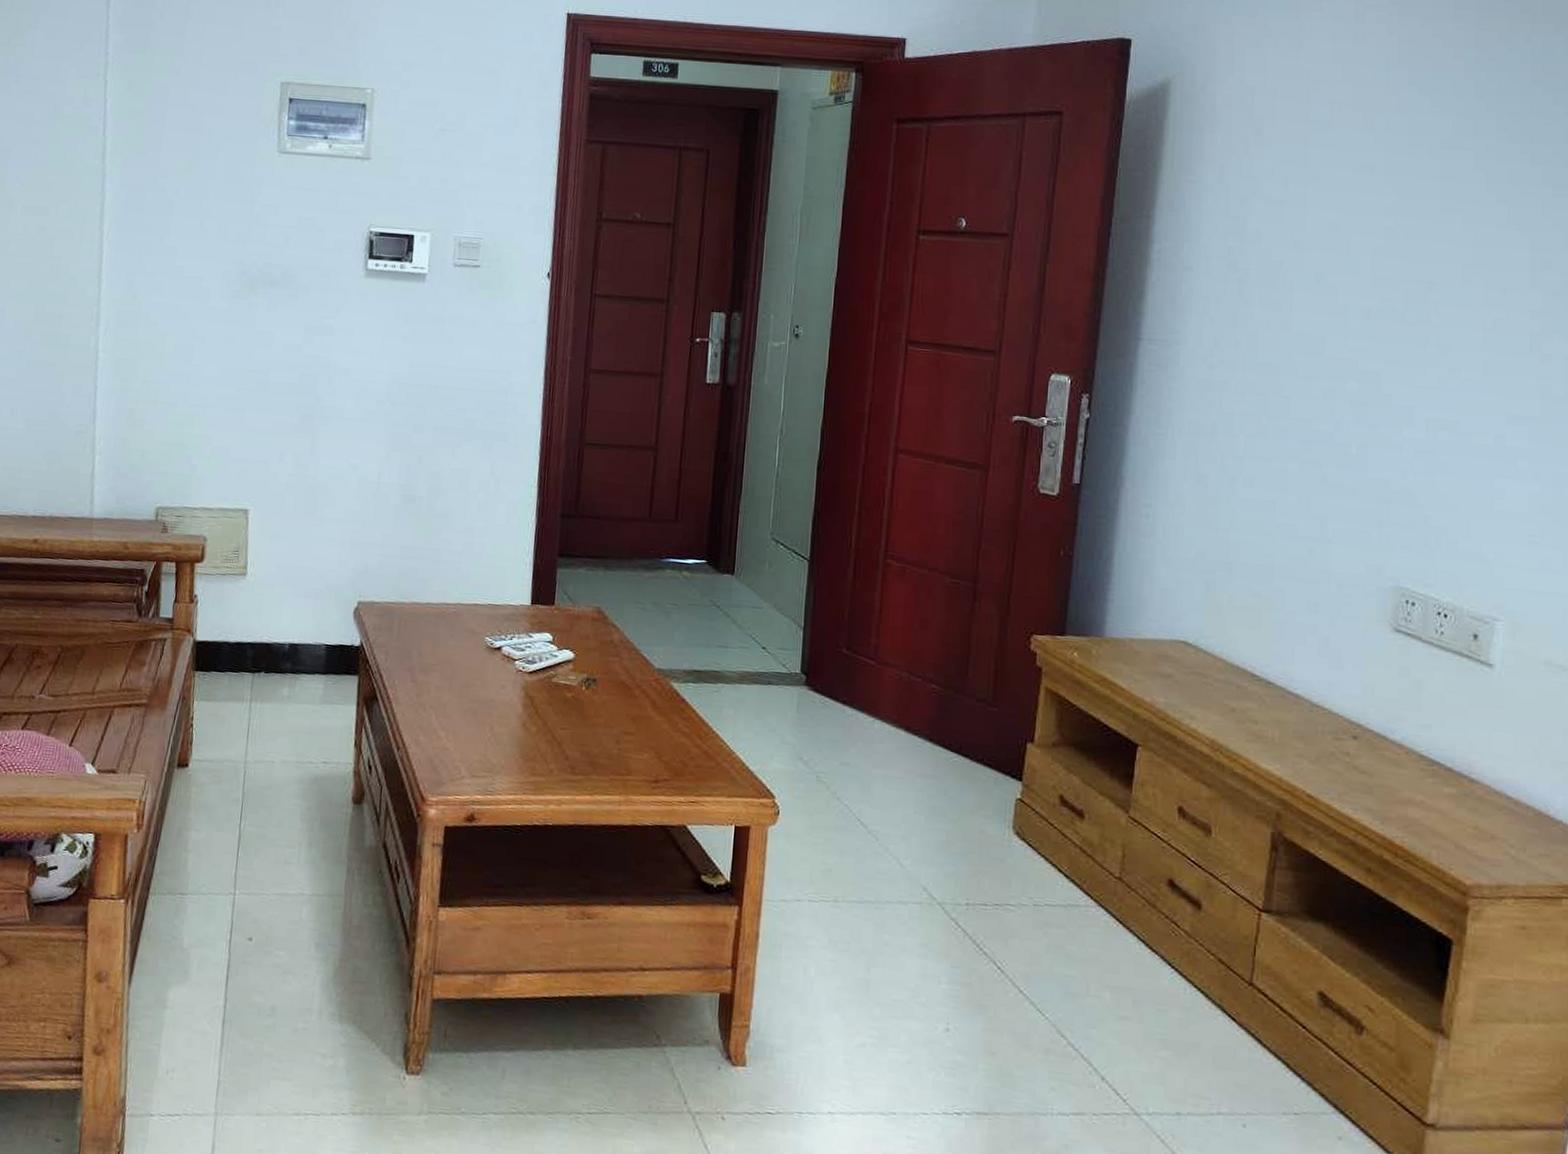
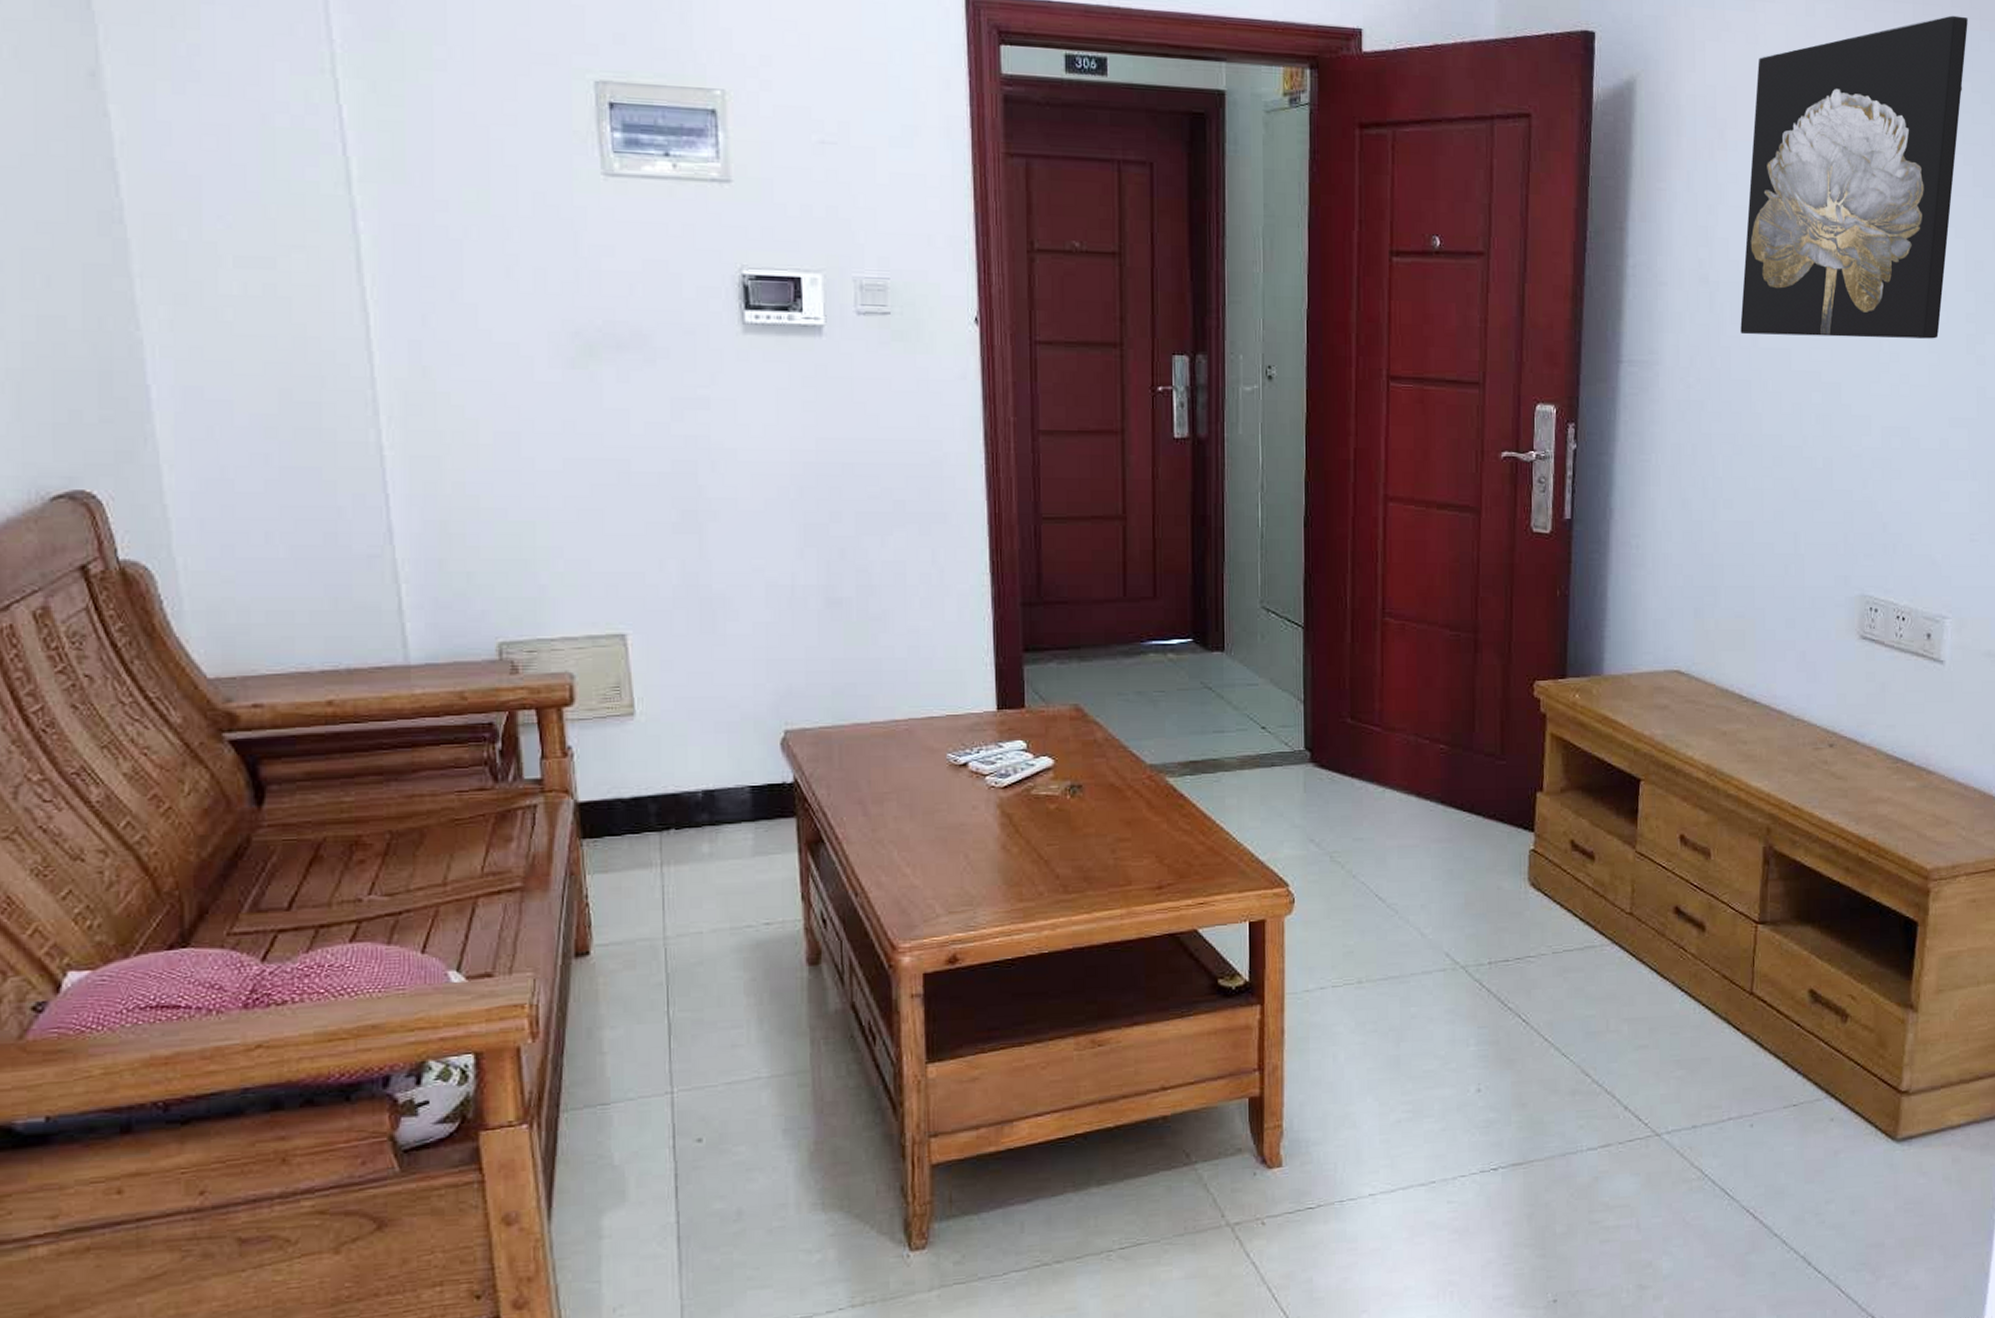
wall art: none [1270,20,1540,335] -> present [1740,15,1968,339]

